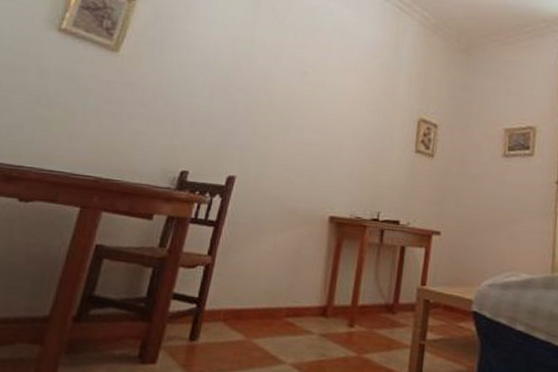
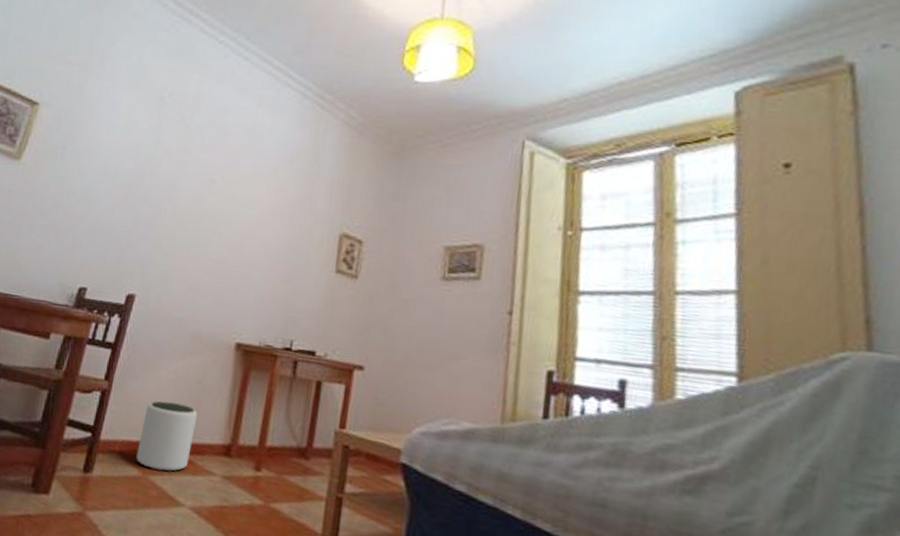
plant pot: none [240,271,296,334] -> present [136,401,198,472]

